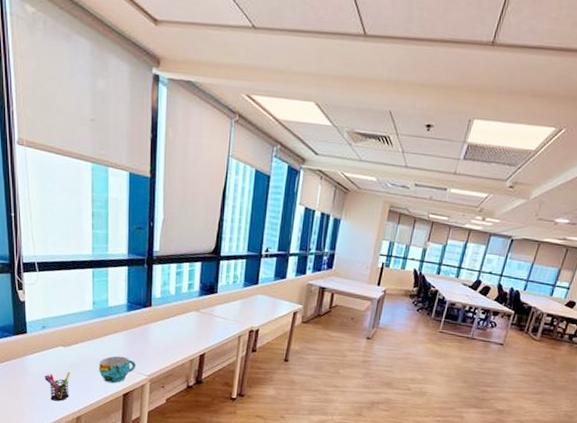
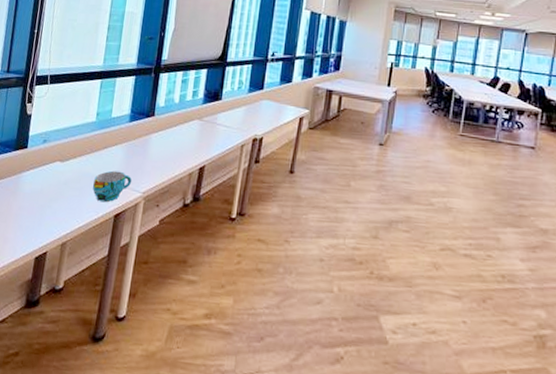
pen holder: present [44,371,70,401] -> none [35,189,64,225]

